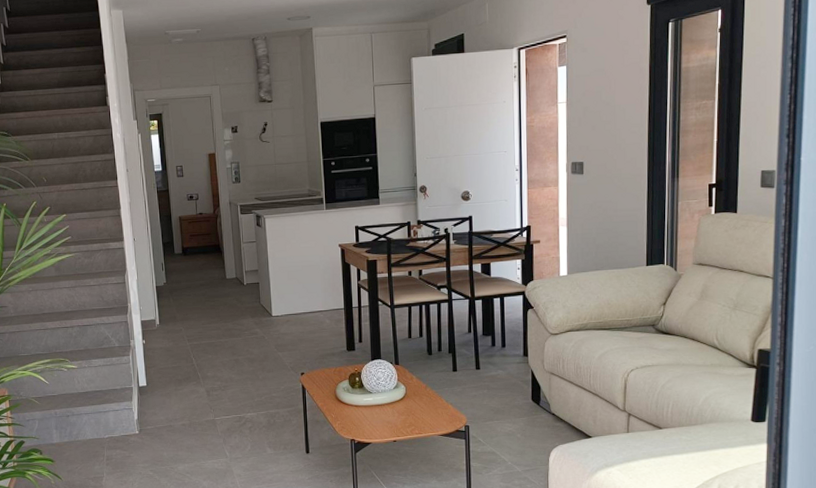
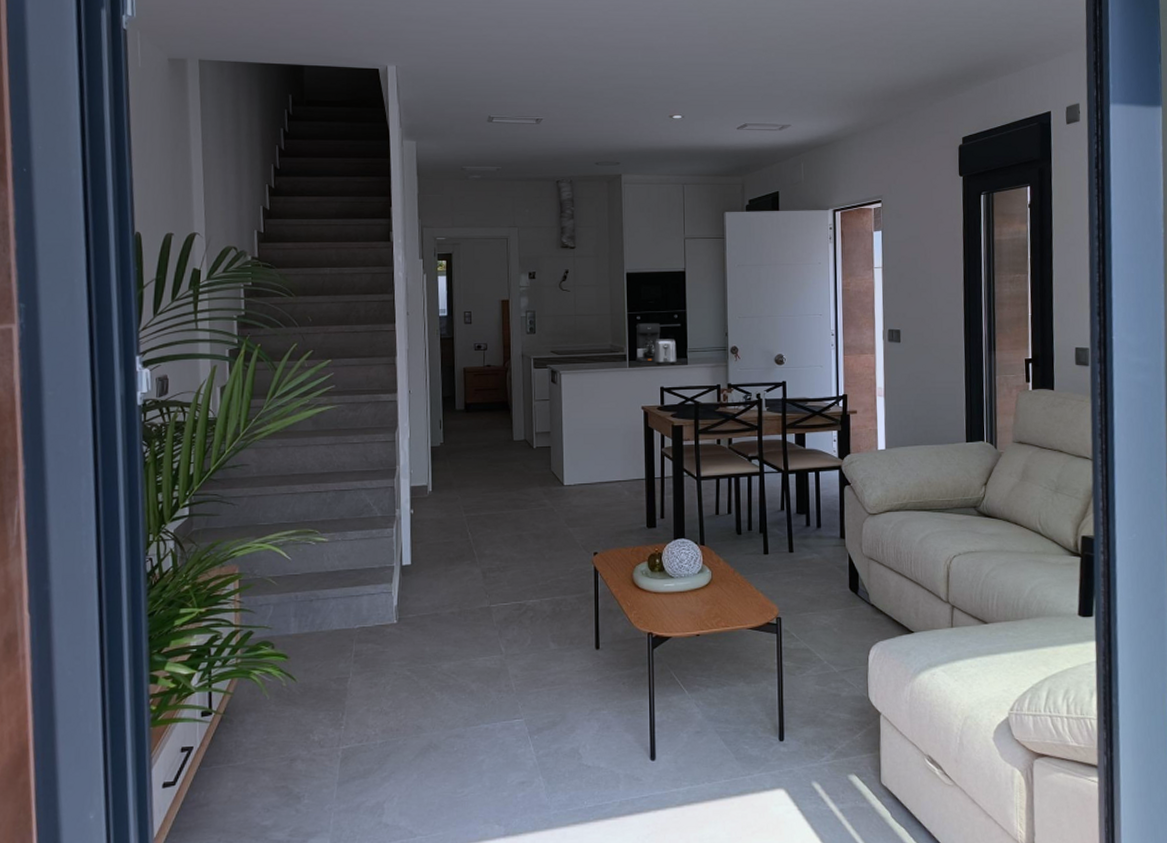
coffee maker: none [331,167,354,205] -> present [636,323,661,363]
toaster: none [348,181,370,207] -> present [654,339,677,365]

